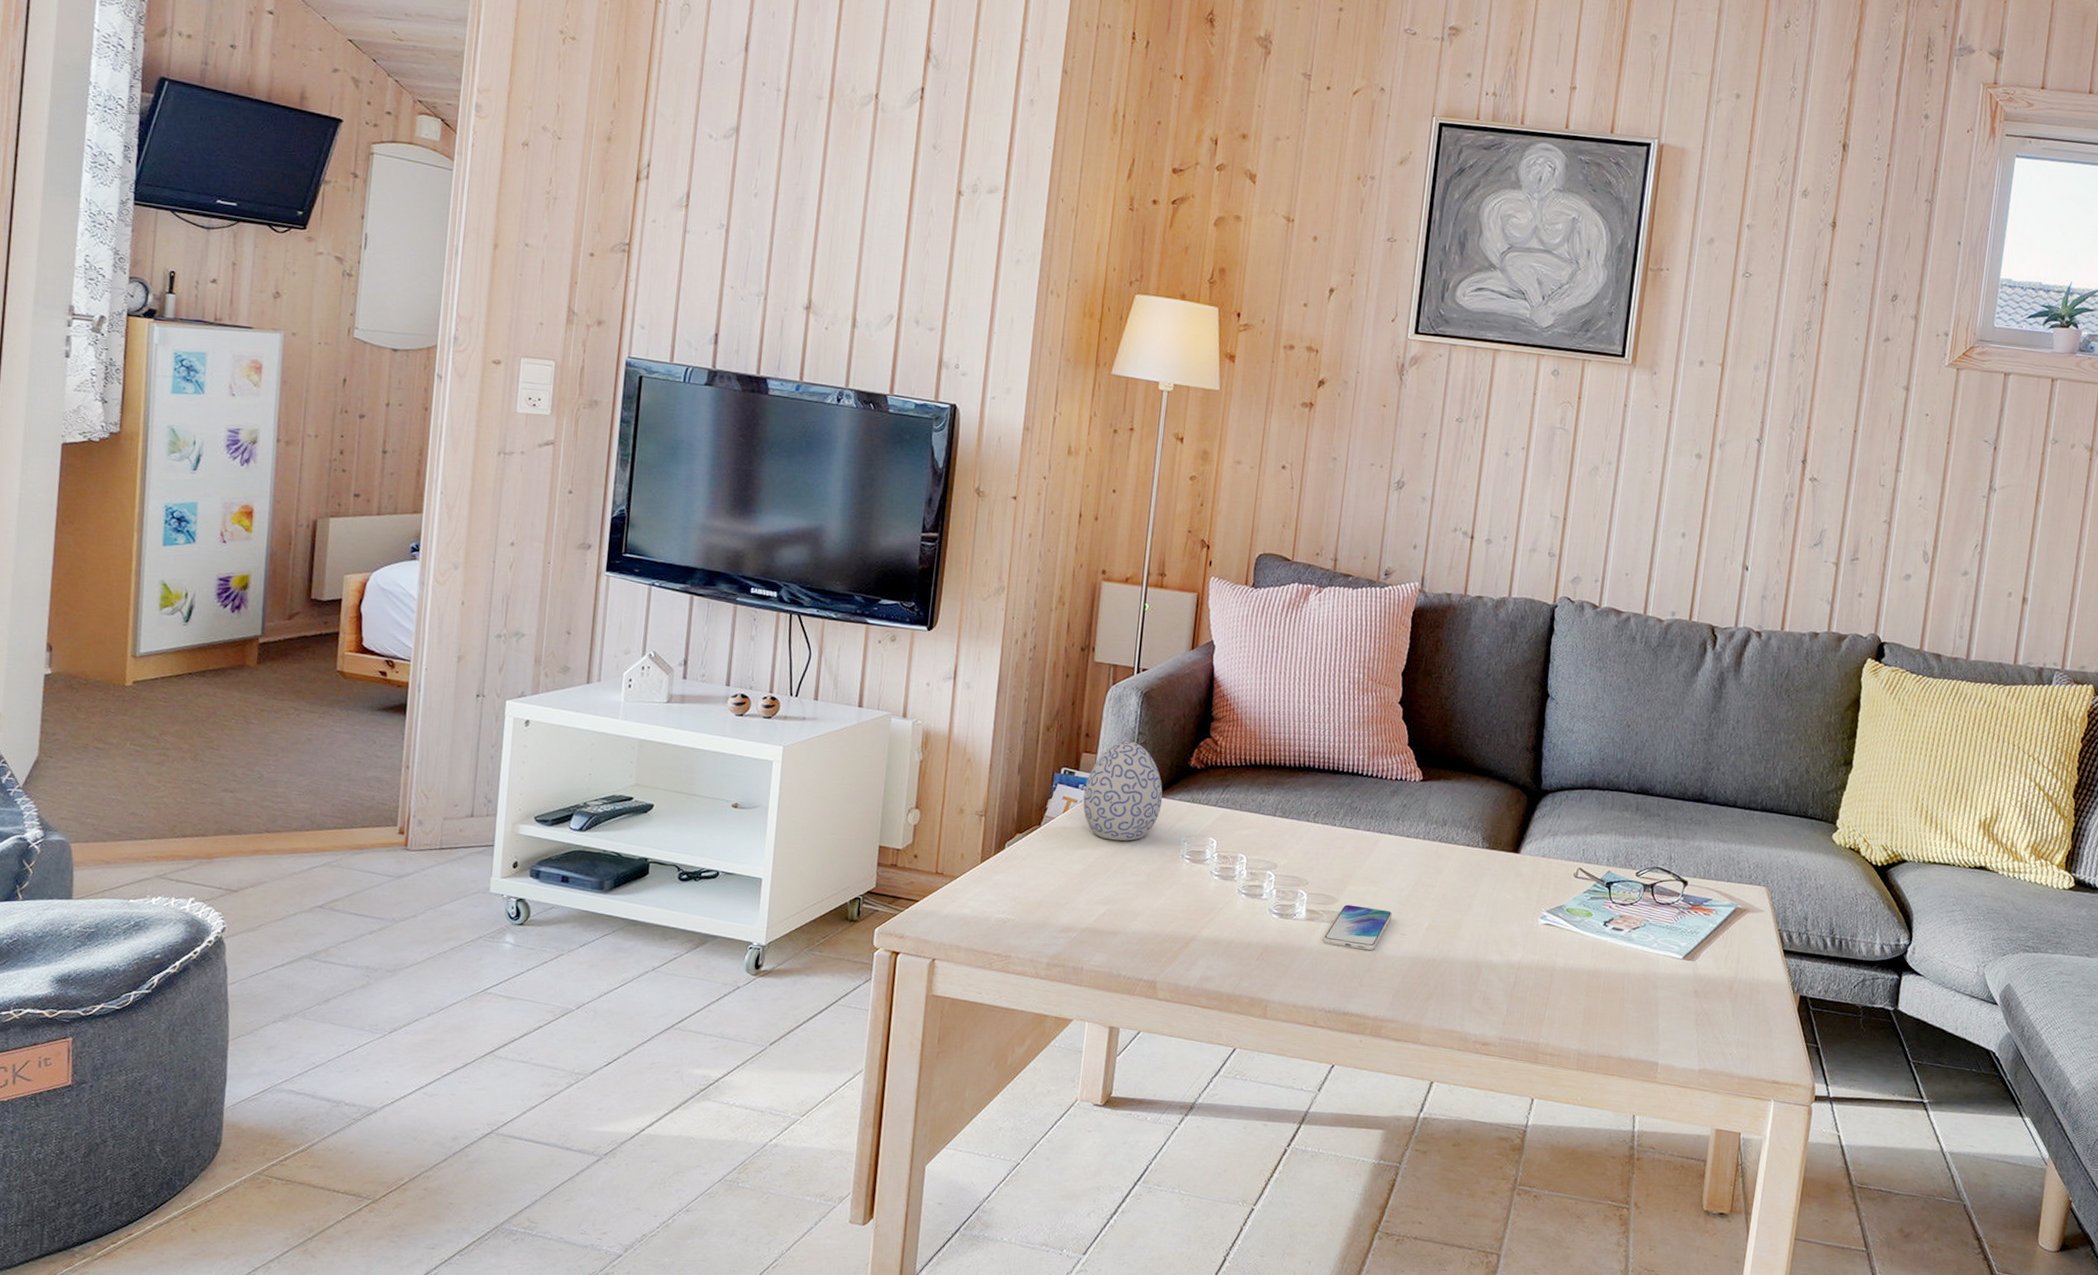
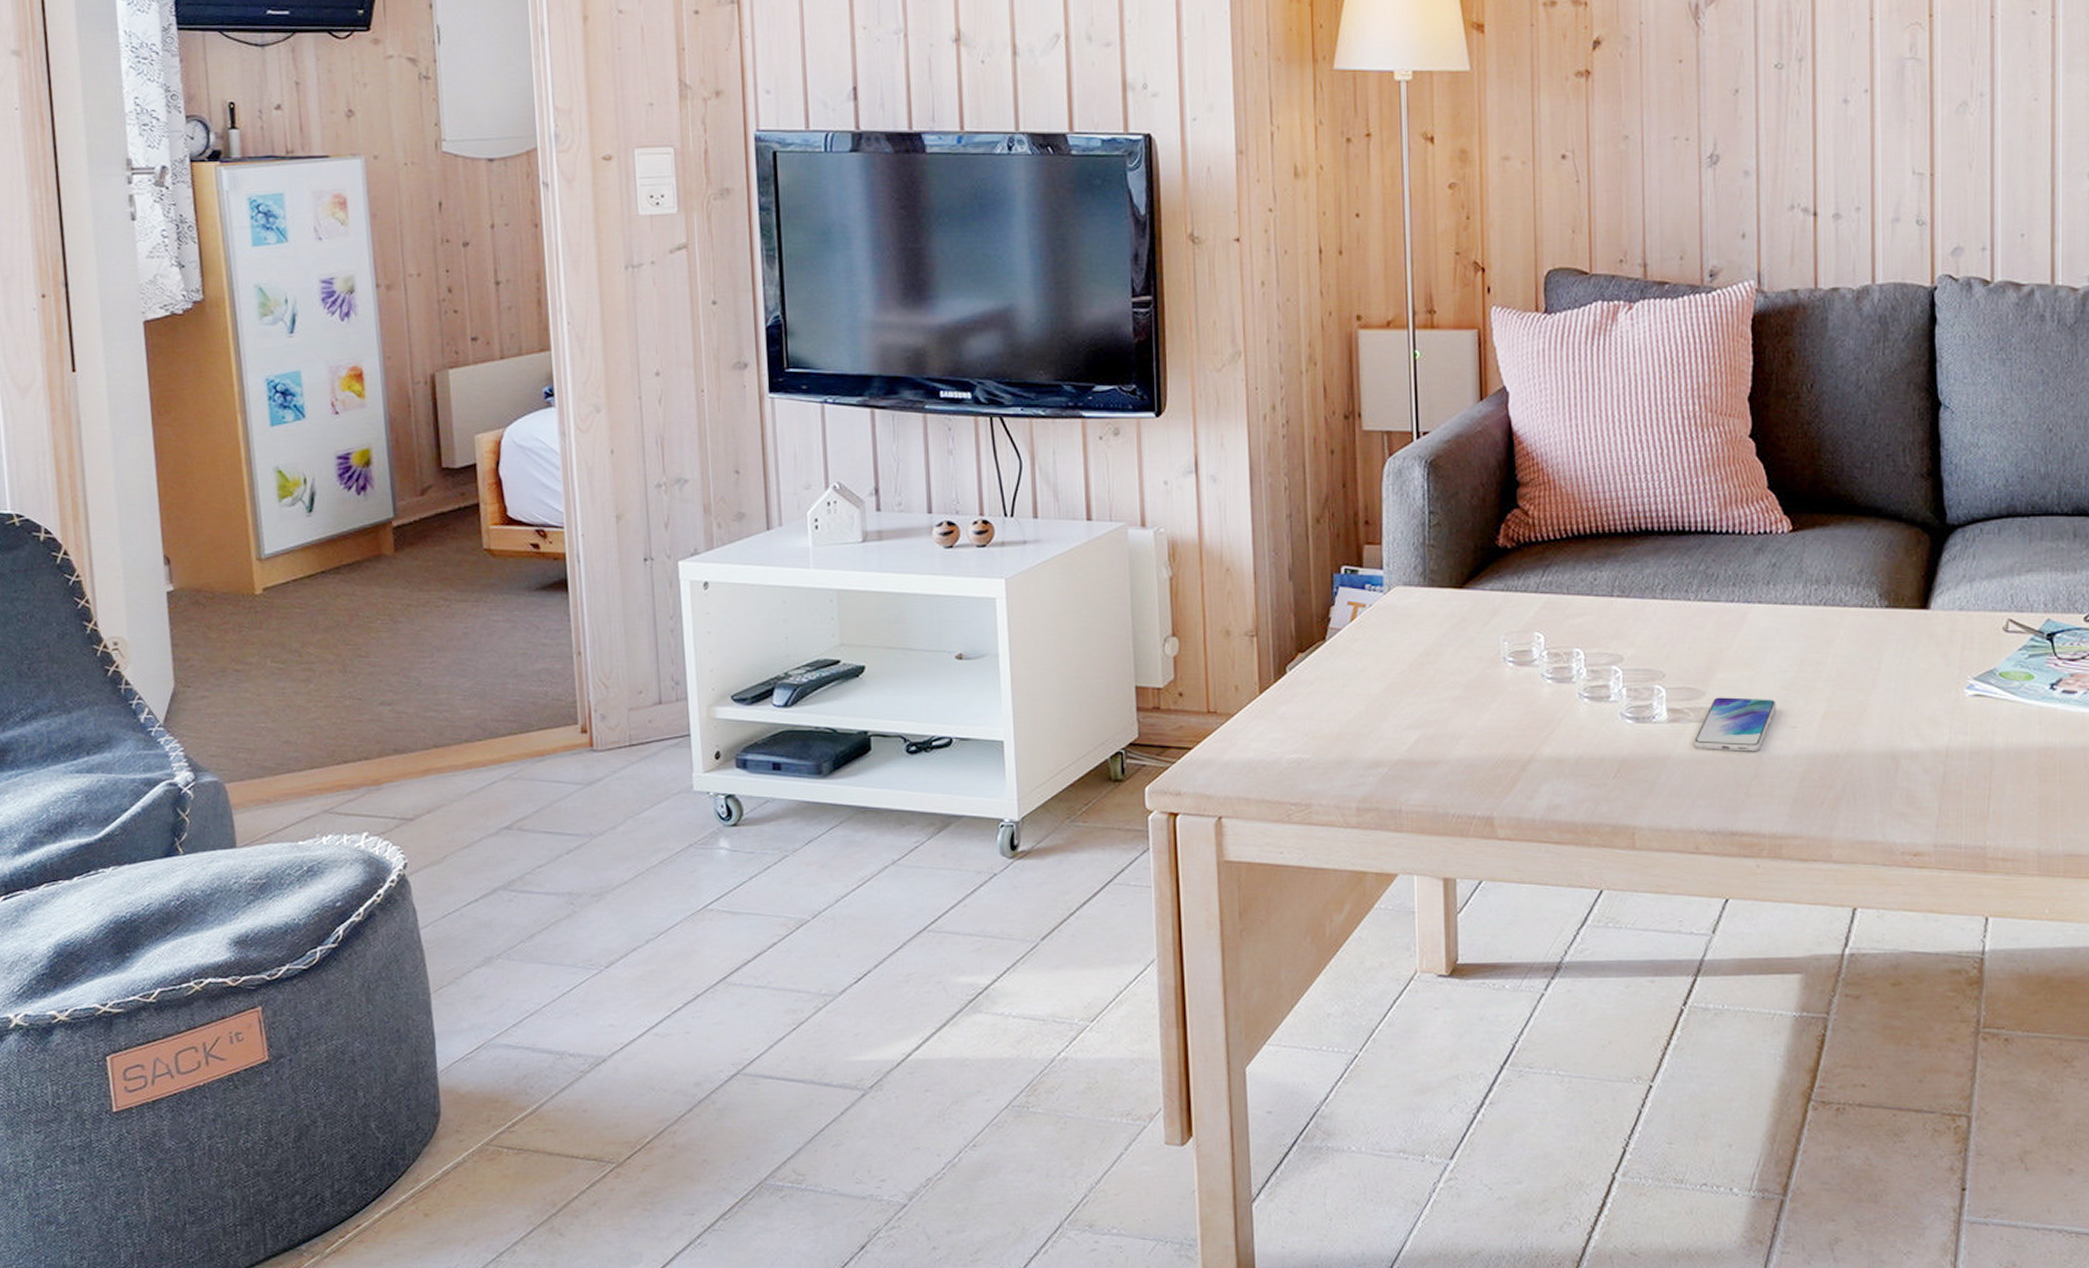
decorative egg: present [1083,740,1163,841] -> none [1373,524,1470,649]

